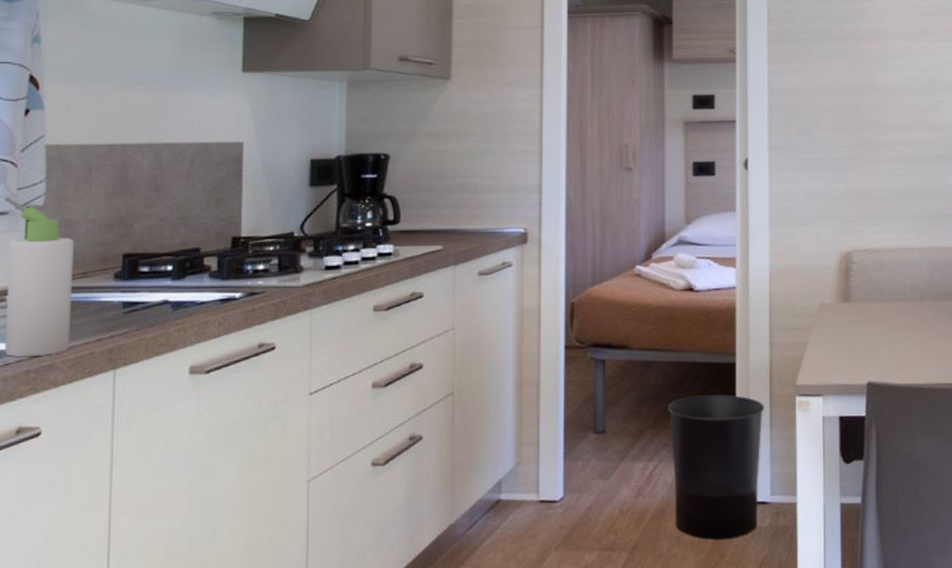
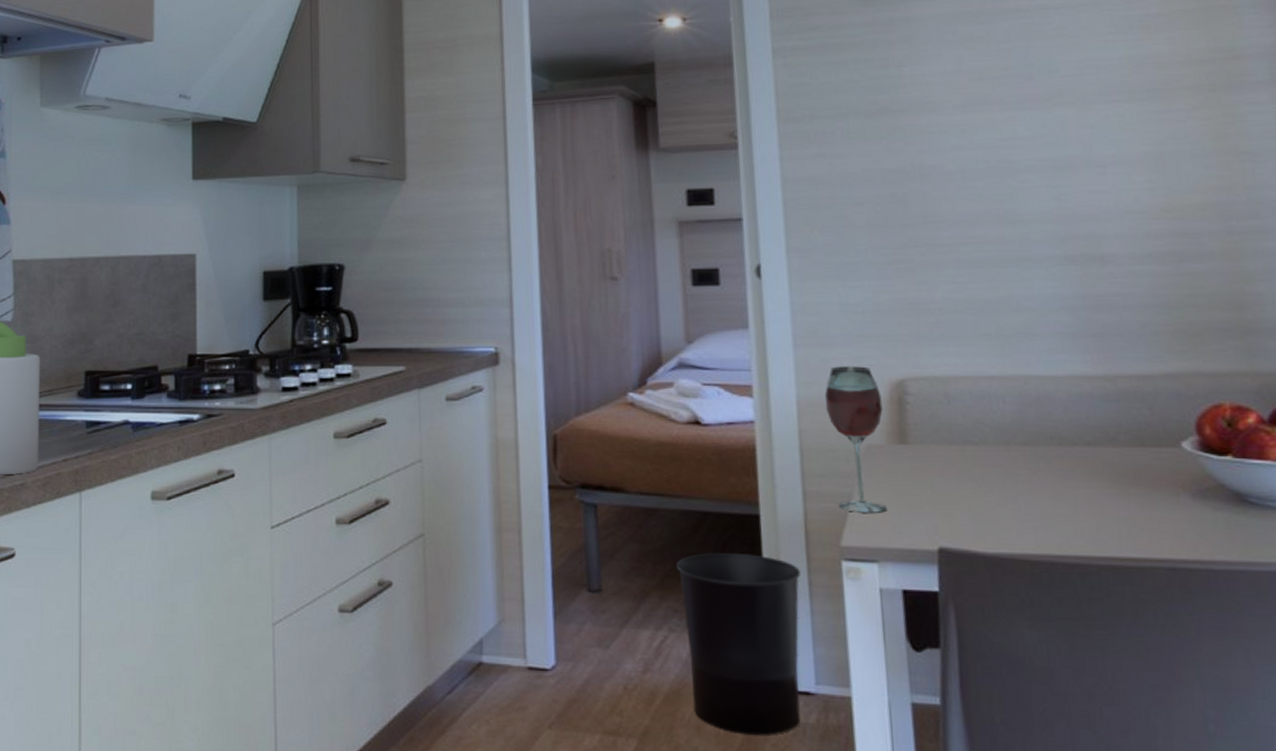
wineglass: none [791,241,834,358] -> present [824,366,887,513]

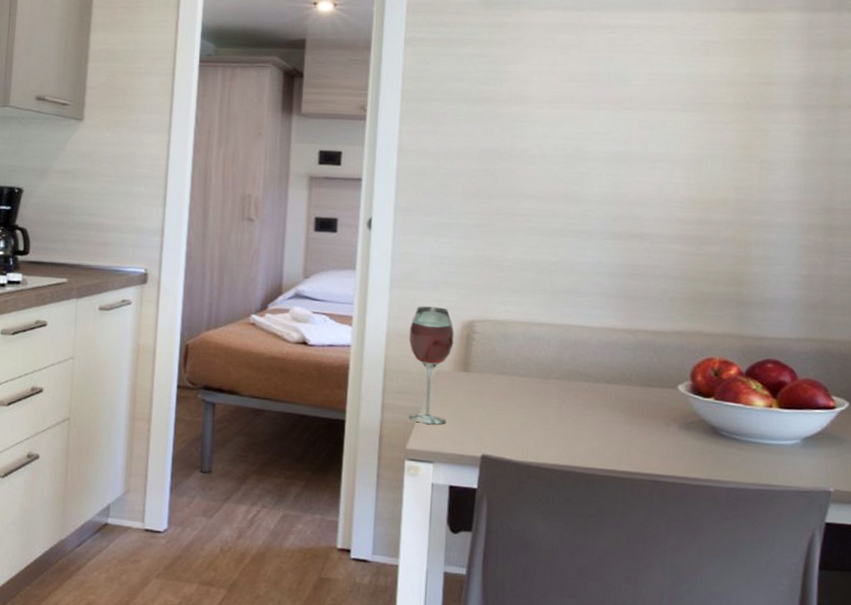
waste bin: present [676,553,801,735] -> none [273,447,372,591]

